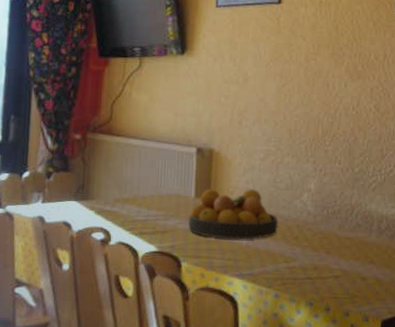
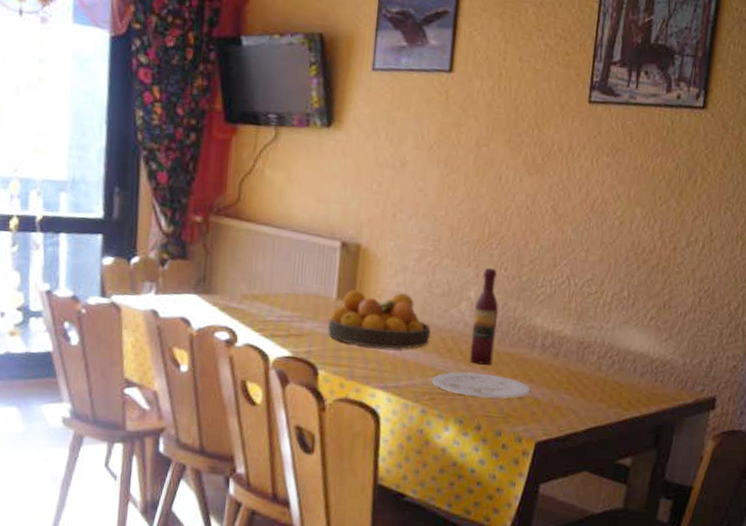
plate: none [281,257,372,281] -> present [431,372,531,399]
wine bottle: none [314,163,337,250] -> present [469,268,498,365]

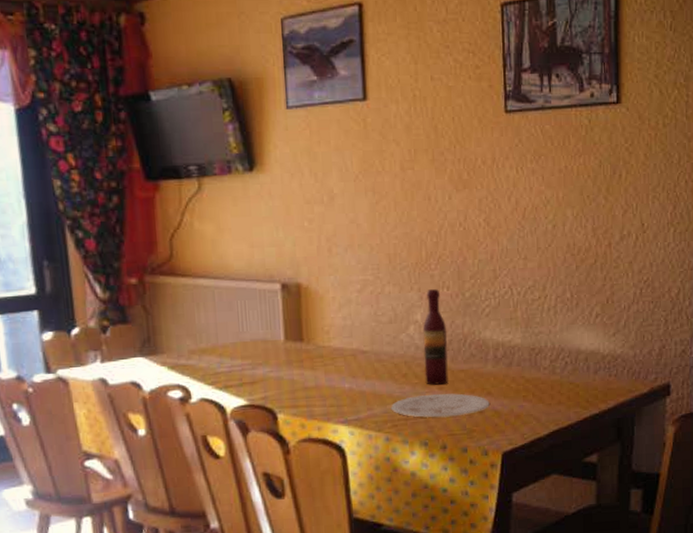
fruit bowl: present [328,290,432,349] -> none [280,326,384,384]

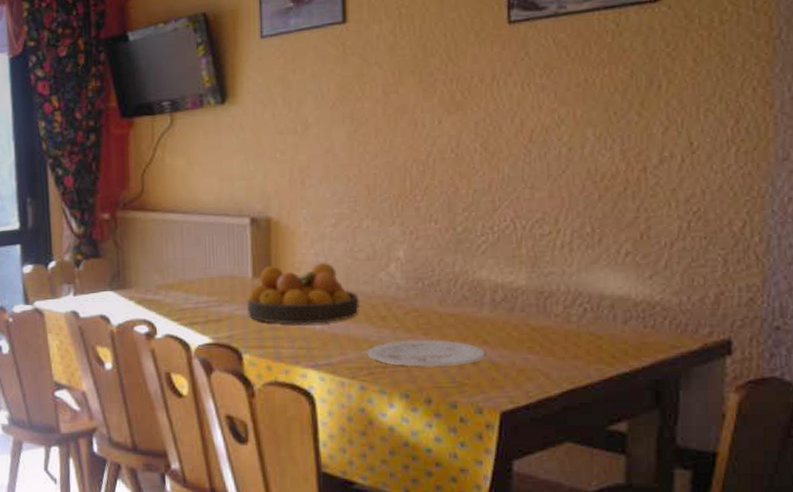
fruit bowl: none [280,326,384,384] -> present [247,263,361,324]
wine bottle: present [423,289,449,385] -> none [405,223,436,330]

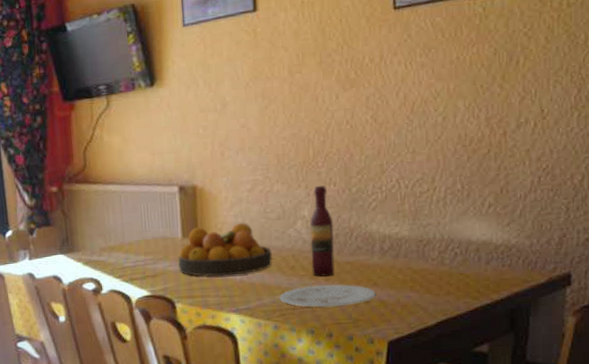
wine bottle: none [405,223,436,330] -> present [310,186,335,277]

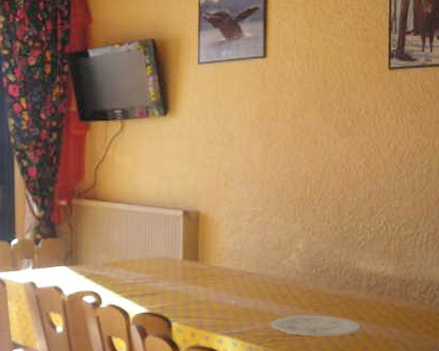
fruit bowl: present [178,223,273,277] -> none [177,250,267,300]
wine bottle: present [310,186,335,277] -> none [303,222,325,307]

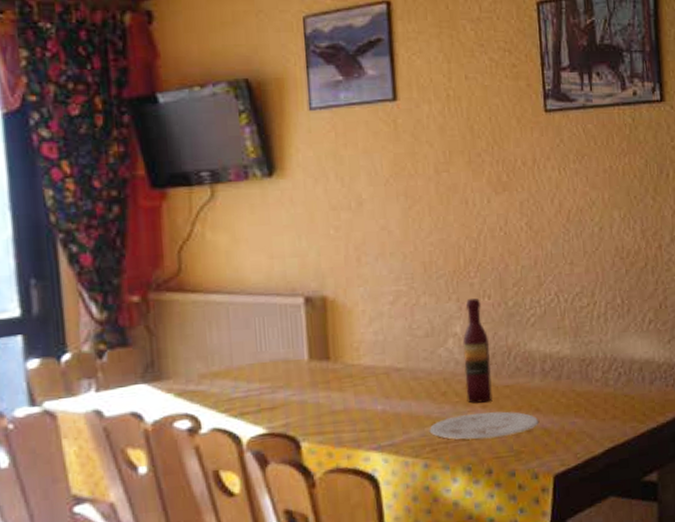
wine bottle: none [303,222,325,307] -> present [463,298,493,404]

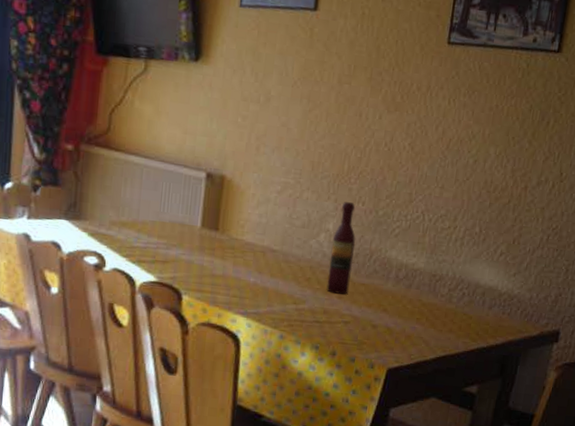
plate: present [429,411,538,440] -> none [289,300,384,327]

